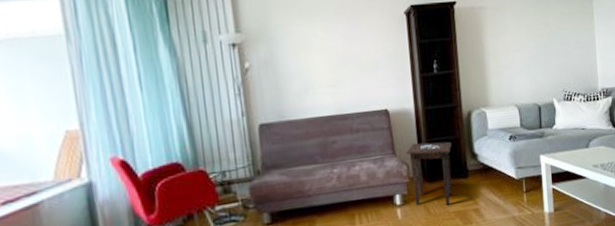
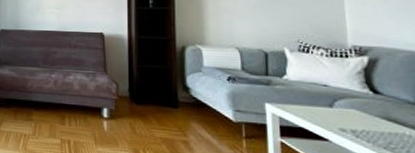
side table: present [406,141,452,207] -> none [117,67,163,131]

